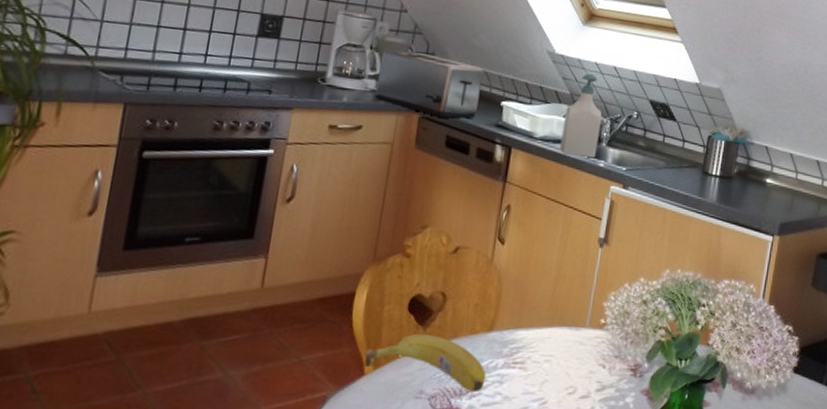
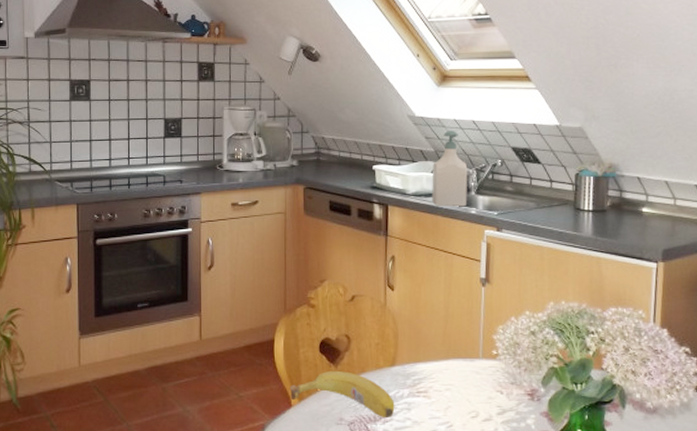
toaster: present [375,49,484,119] -> none [264,132,354,187]

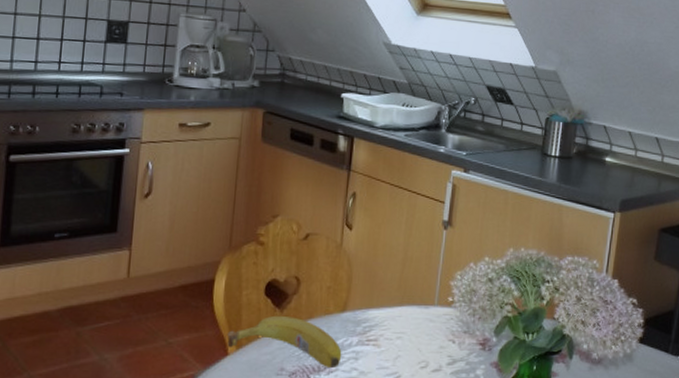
soap bottle: present [432,130,468,207] -> none [401,62,441,145]

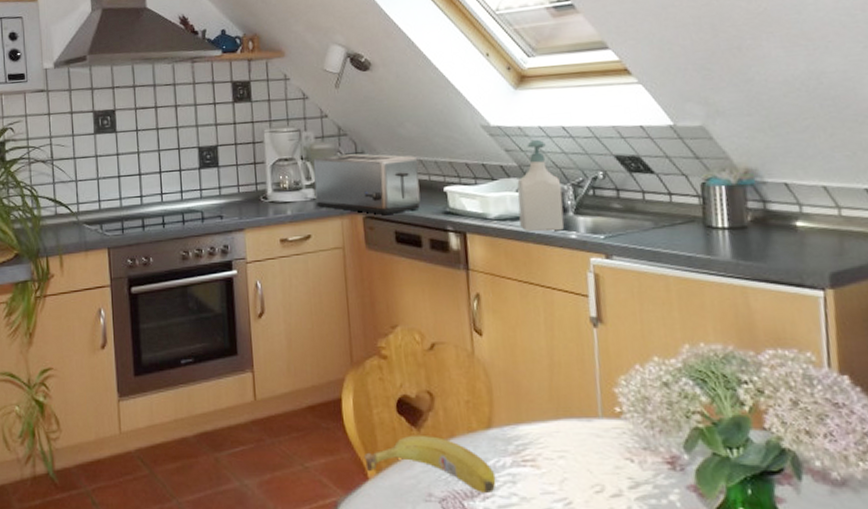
toaster: none [221,48,323,113] -> present [313,153,421,216]
soap bottle: none [401,62,441,145] -> present [517,139,565,232]

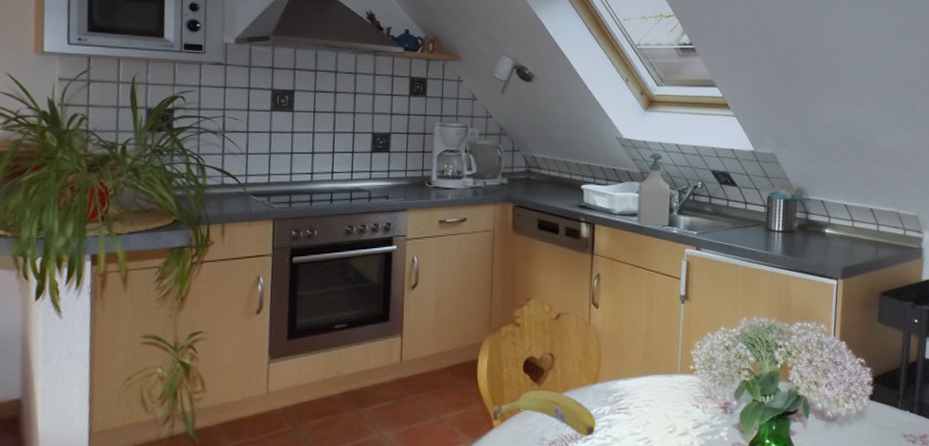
toaster: present [313,153,421,216] -> none [474,150,563,206]

